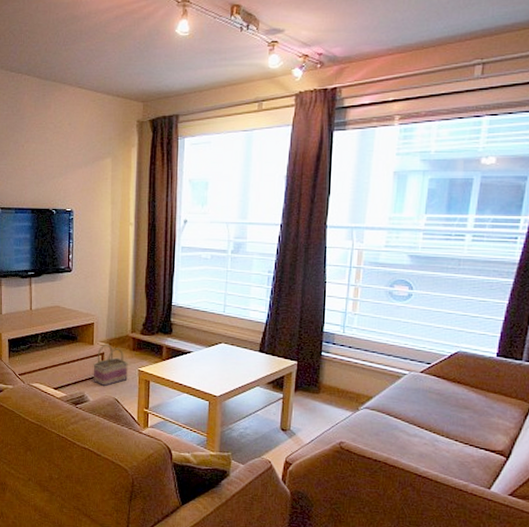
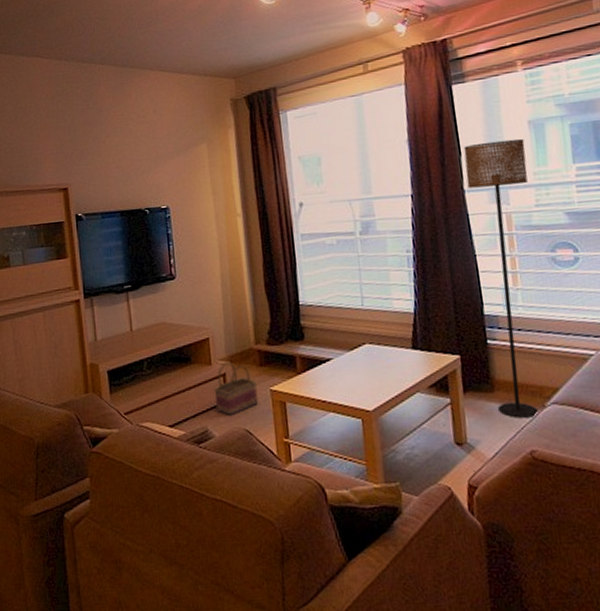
floor lamp: none [321,186,387,417] -> present [463,138,539,418]

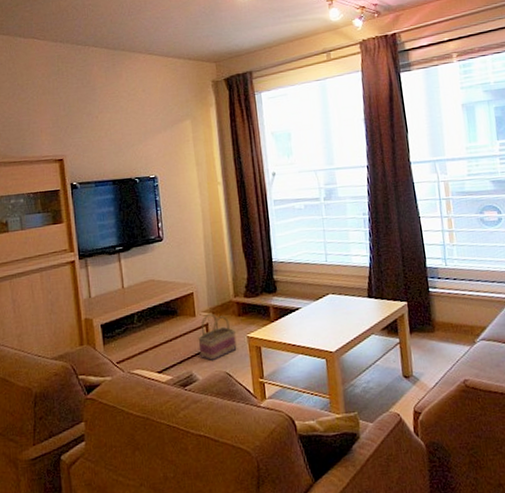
floor lamp: present [463,138,539,418] -> none [410,119,471,353]

